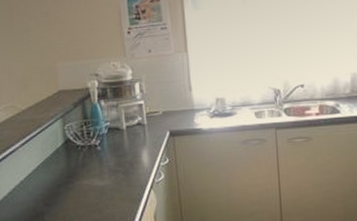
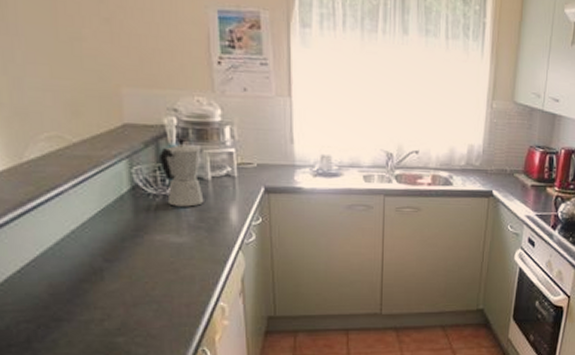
moka pot: none [85,97,121,155] -> present [160,138,204,207]

